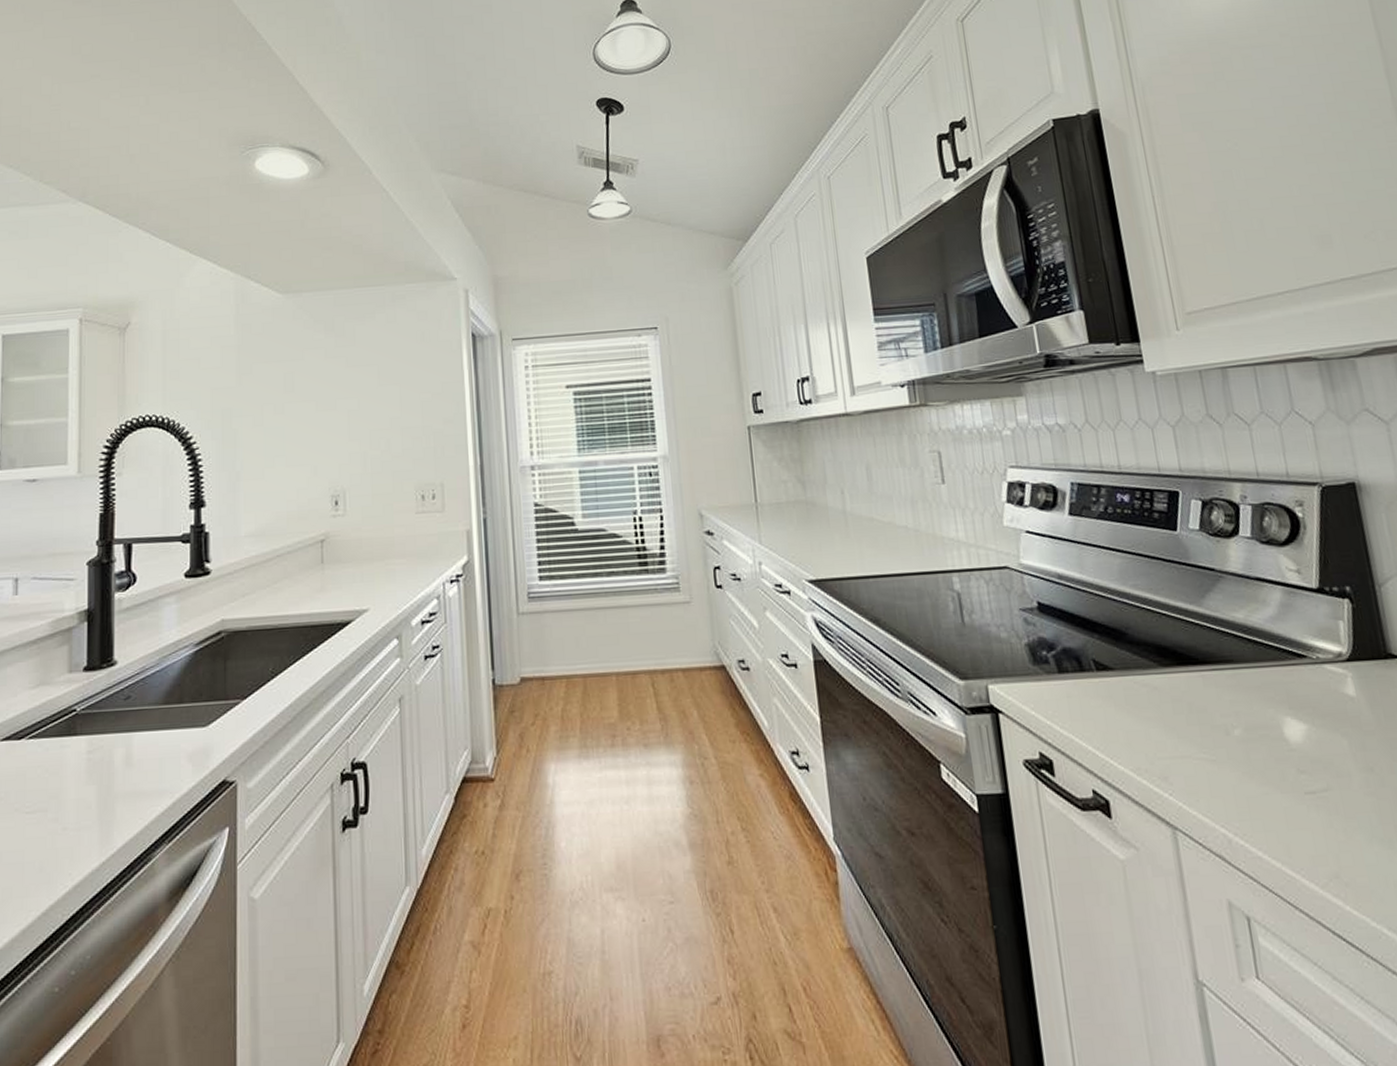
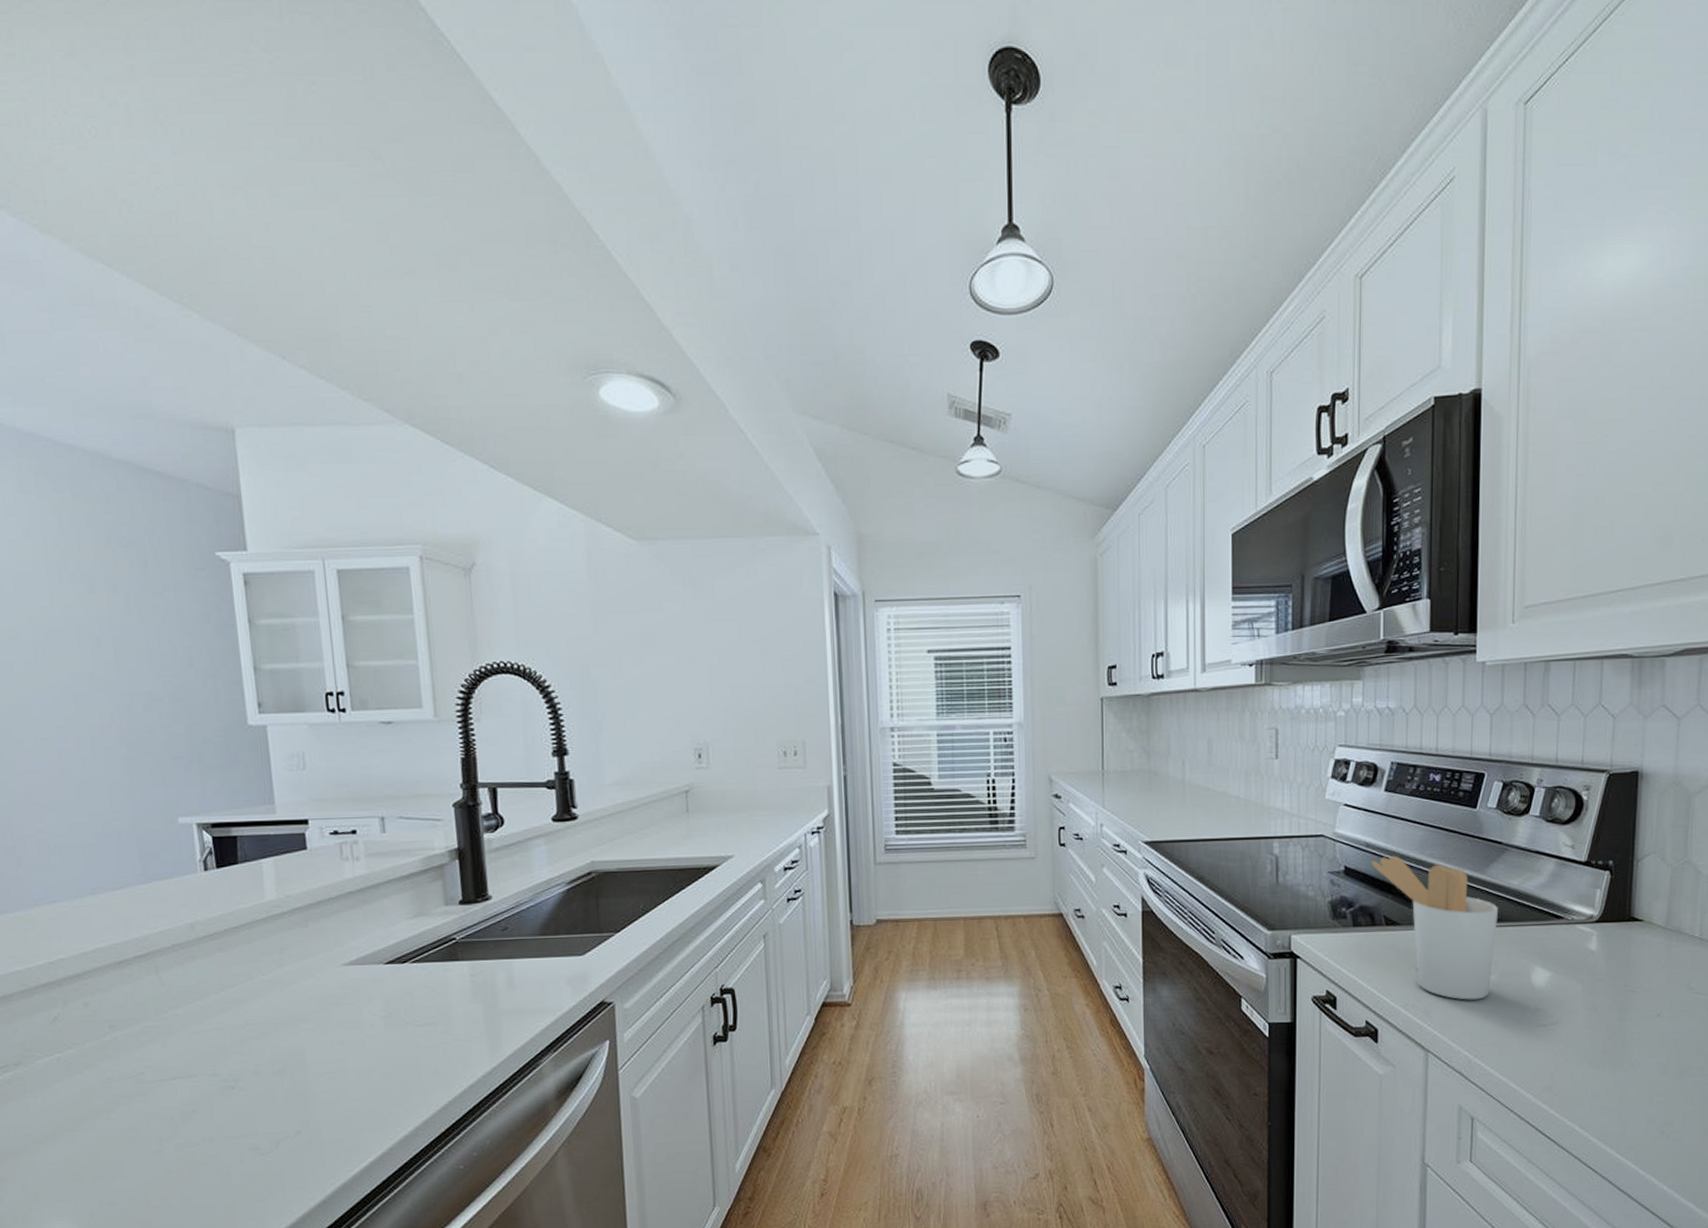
utensil holder: none [1067,588,1237,762] -> present [1371,855,1498,1000]

